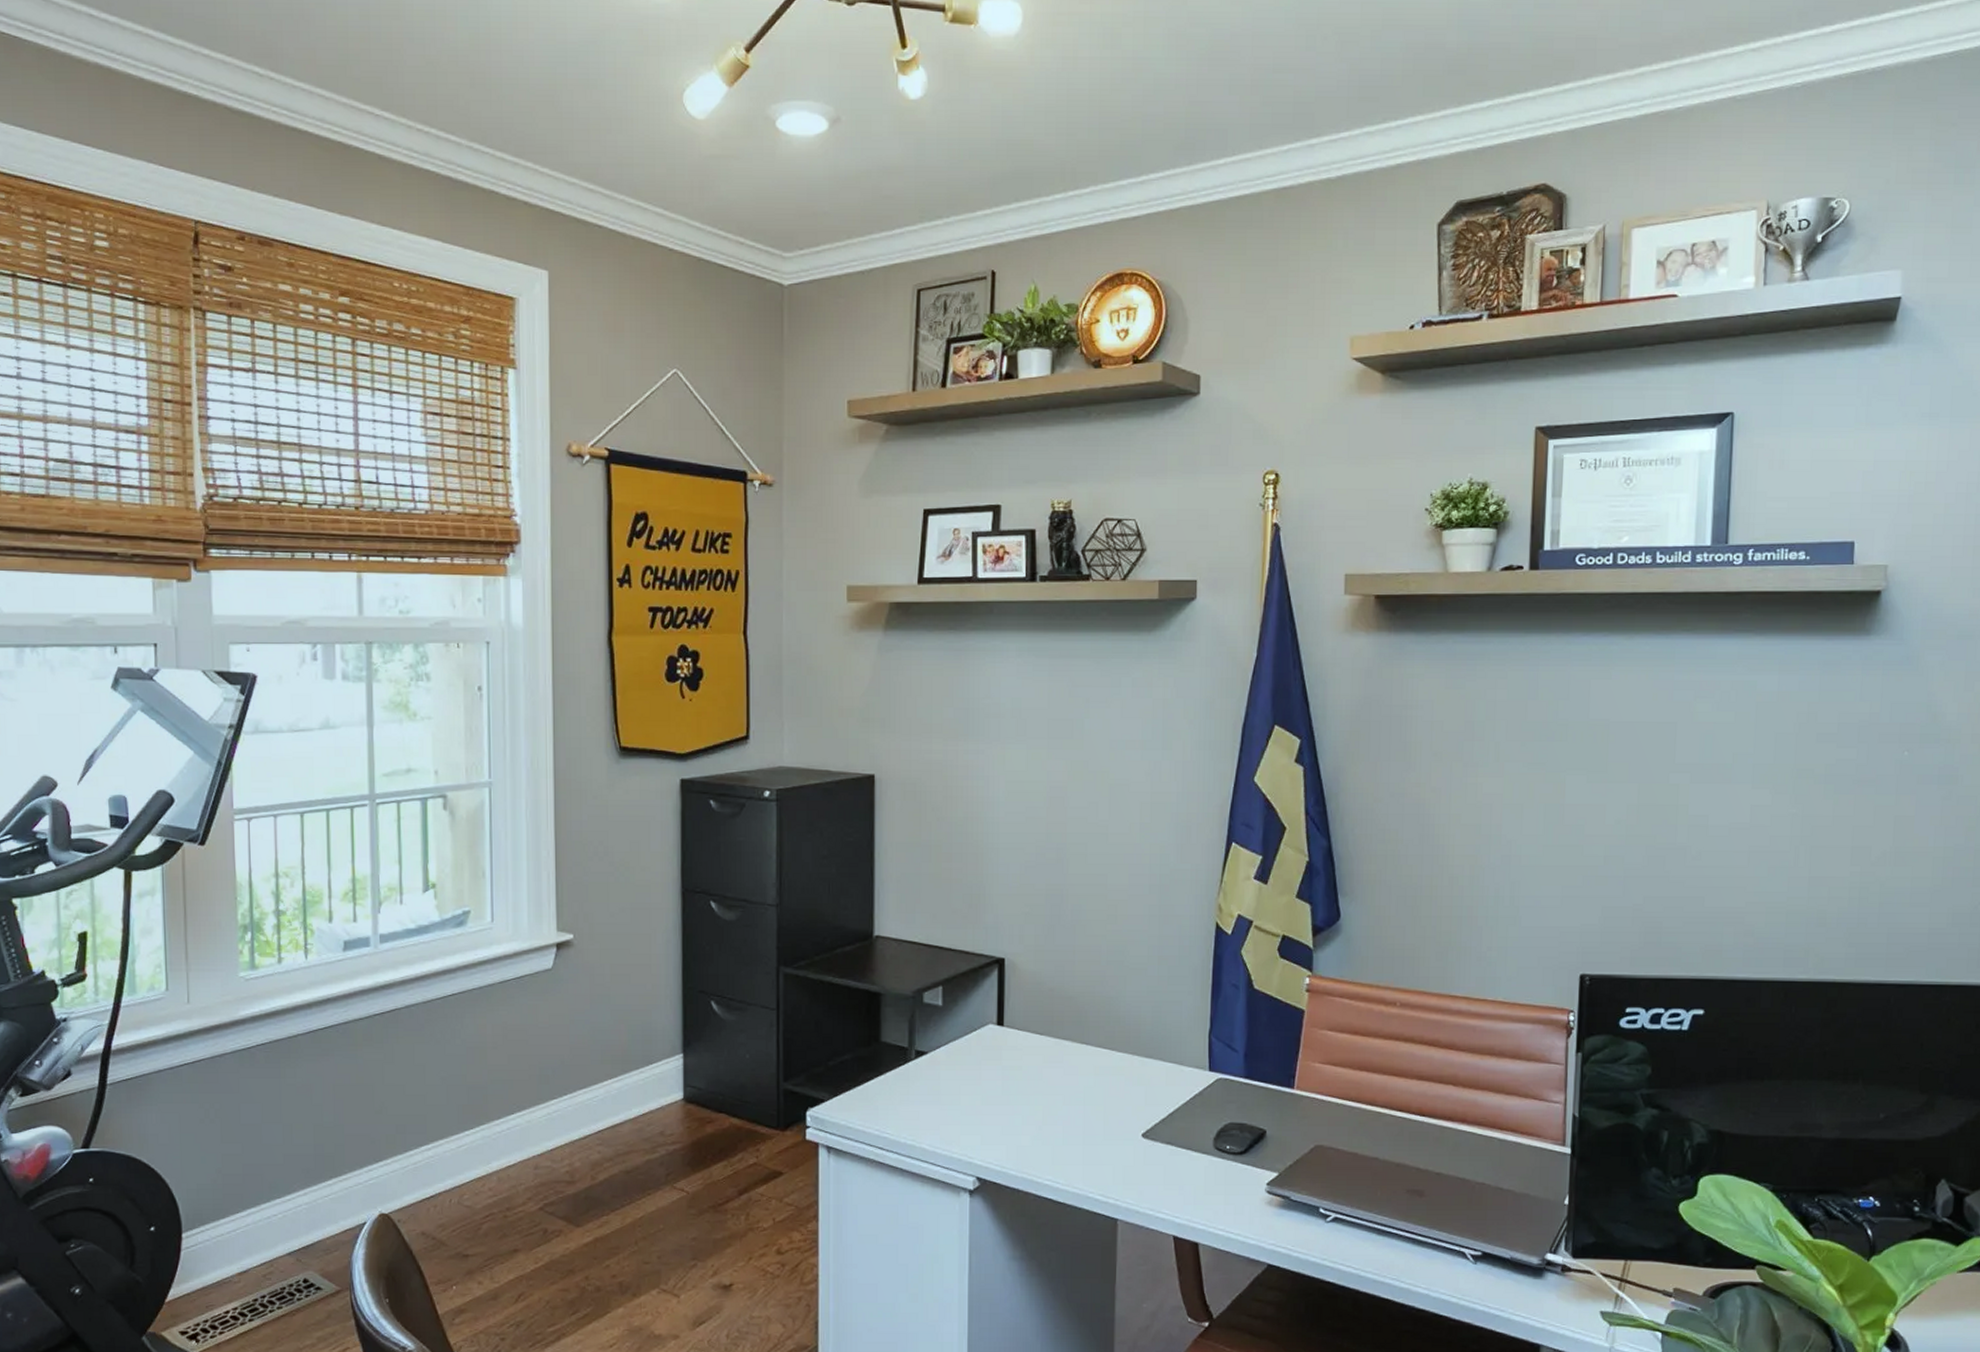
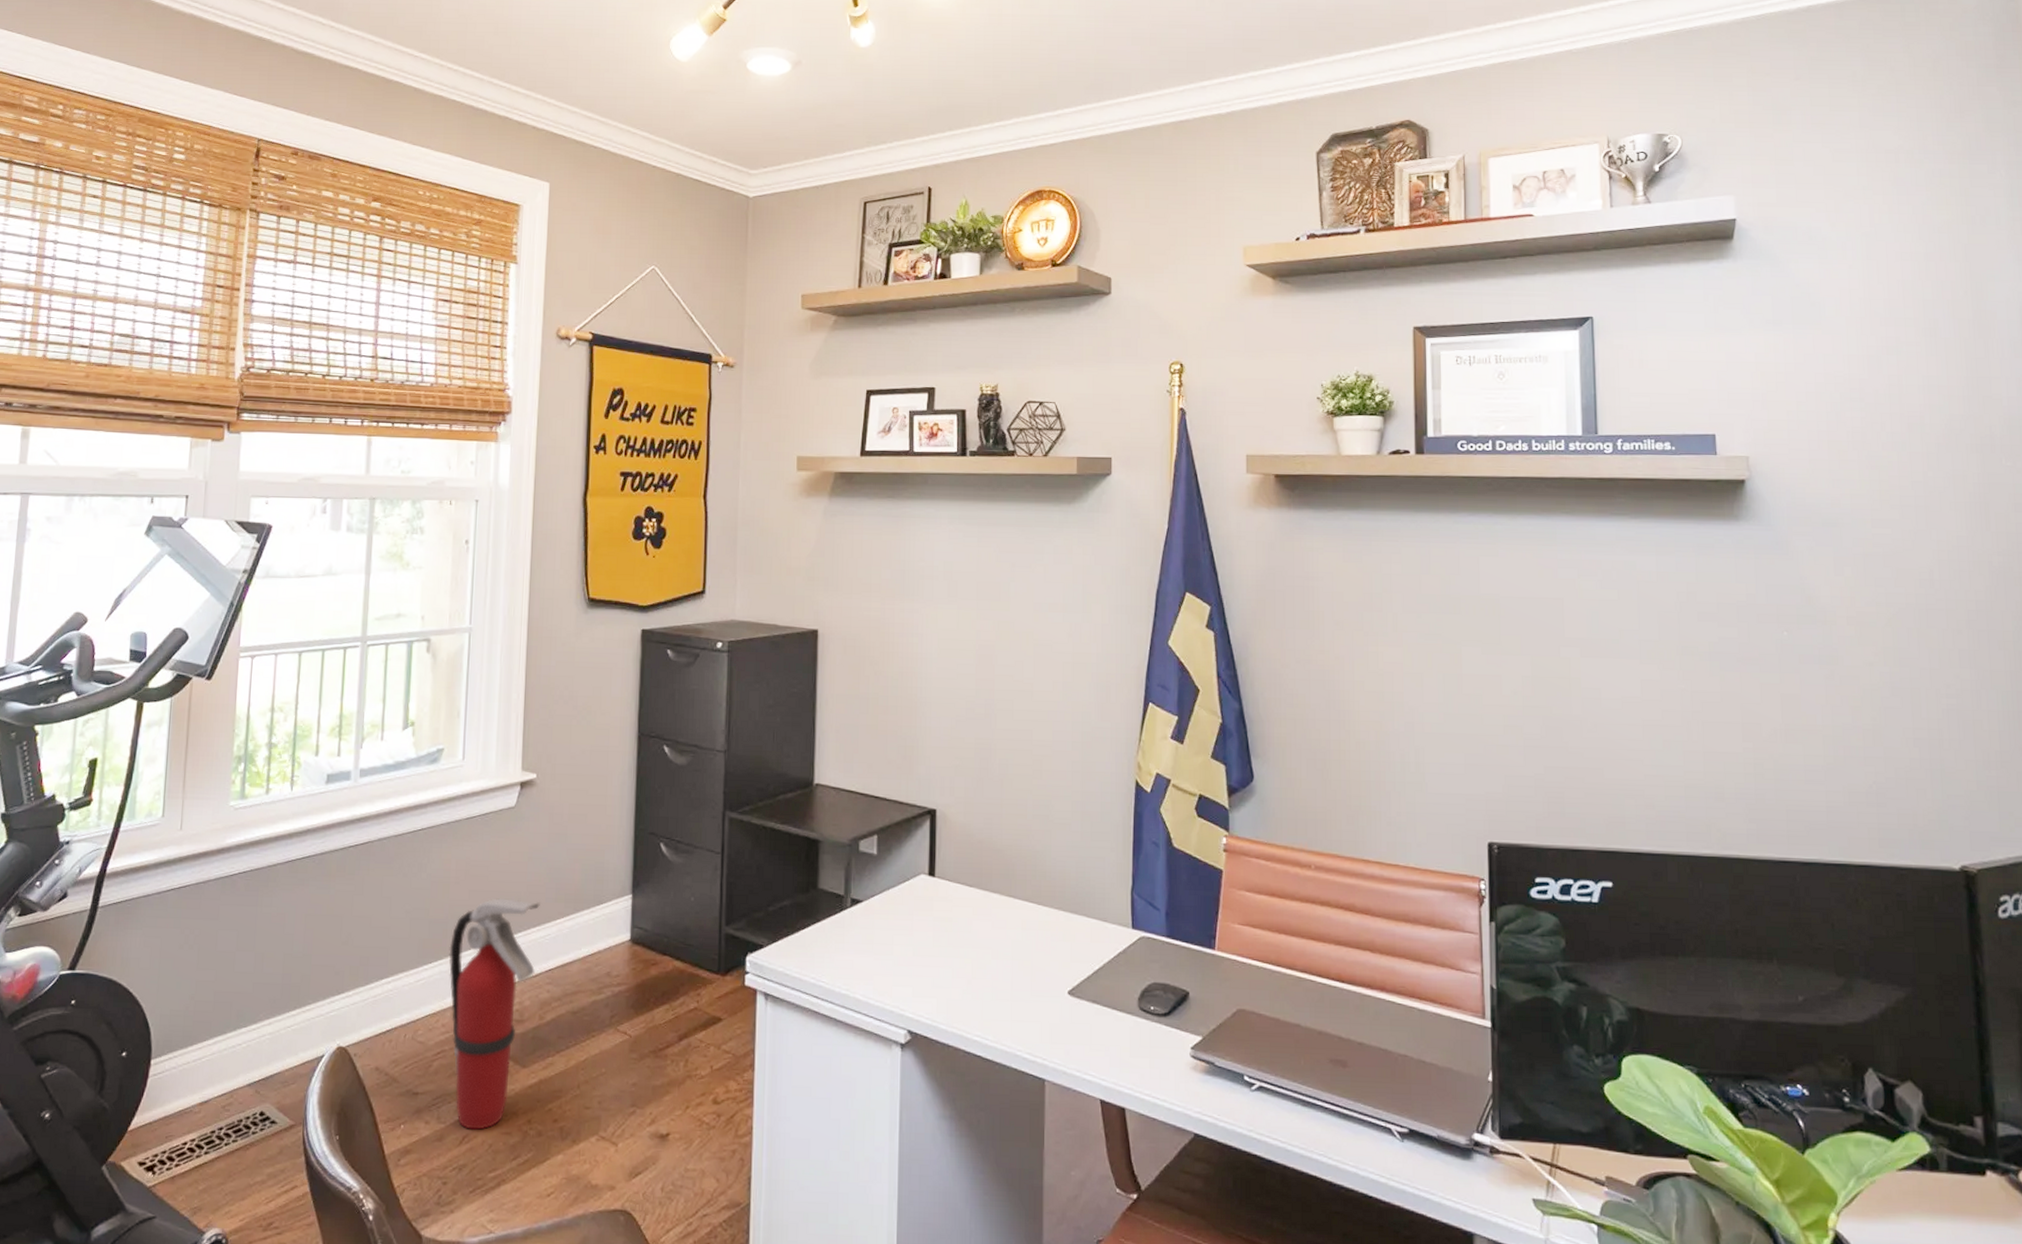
fire extinguisher: none [491,1061,585,1288] -> present [449,897,540,1130]

